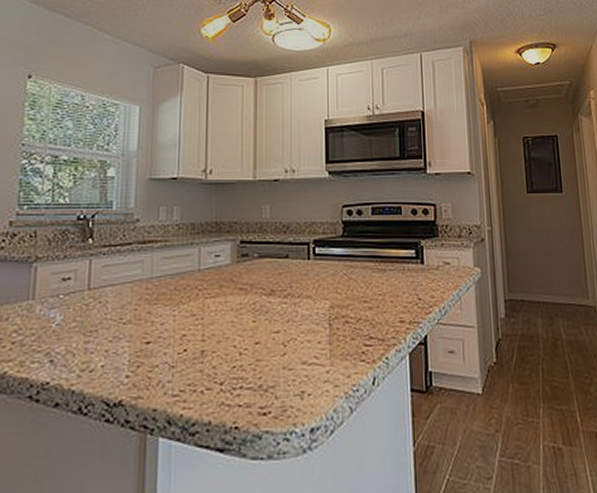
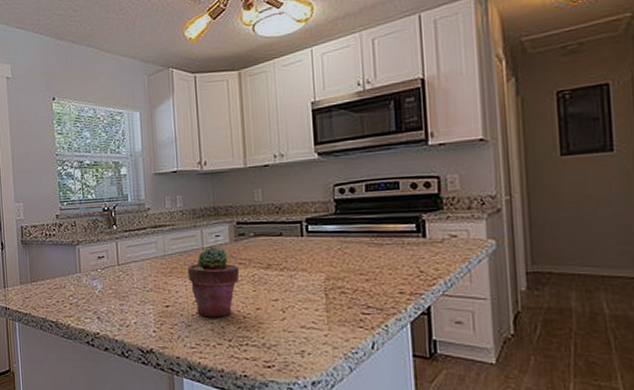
potted succulent: none [178,268,239,356] -> present [187,246,240,318]

